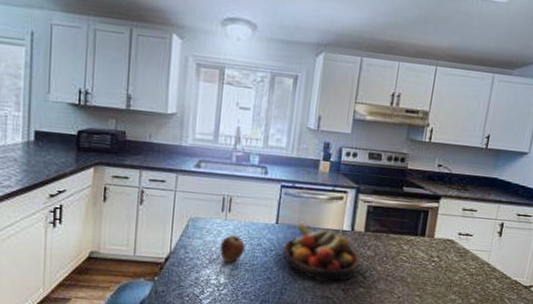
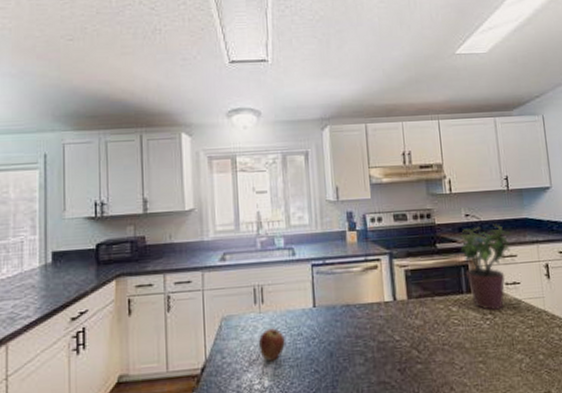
fruit bowl: present [283,222,360,282] -> none [326,301,411,365]
potted plant: none [424,178,478,256] -> present [459,224,512,311]

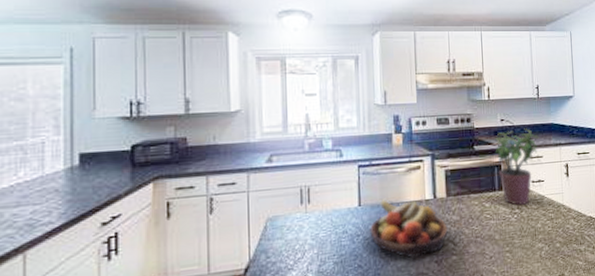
apple: present [258,328,285,362] -> none [303,226,330,259]
fruit bowl: none [326,301,411,365] -> present [370,199,448,258]

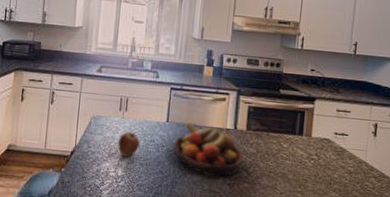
apple: none [303,226,330,259] -> present [117,132,140,157]
potted plant: present [494,128,539,206] -> none [300,81,350,154]

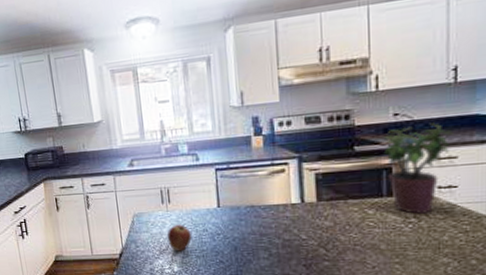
fruit bowl: present [173,121,244,177] -> none [230,202,319,260]
potted plant: none [300,81,350,154] -> present [383,123,453,215]

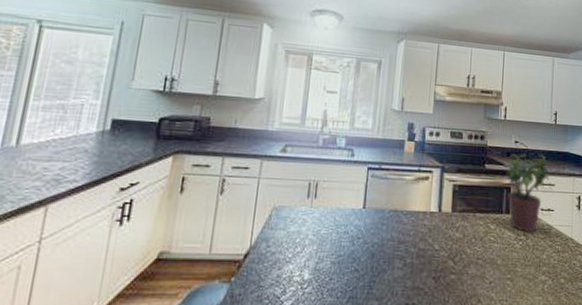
apple: present [167,224,192,252] -> none [304,223,331,255]

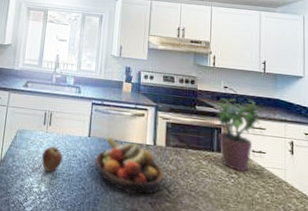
apple: none [304,223,331,255] -> present [41,146,63,172]
fruit bowl: none [371,205,449,271] -> present [95,136,164,195]

